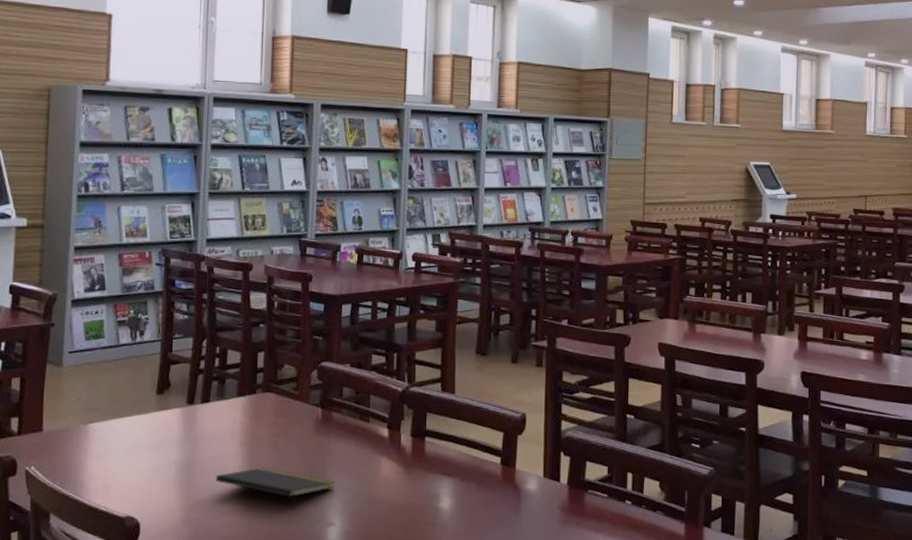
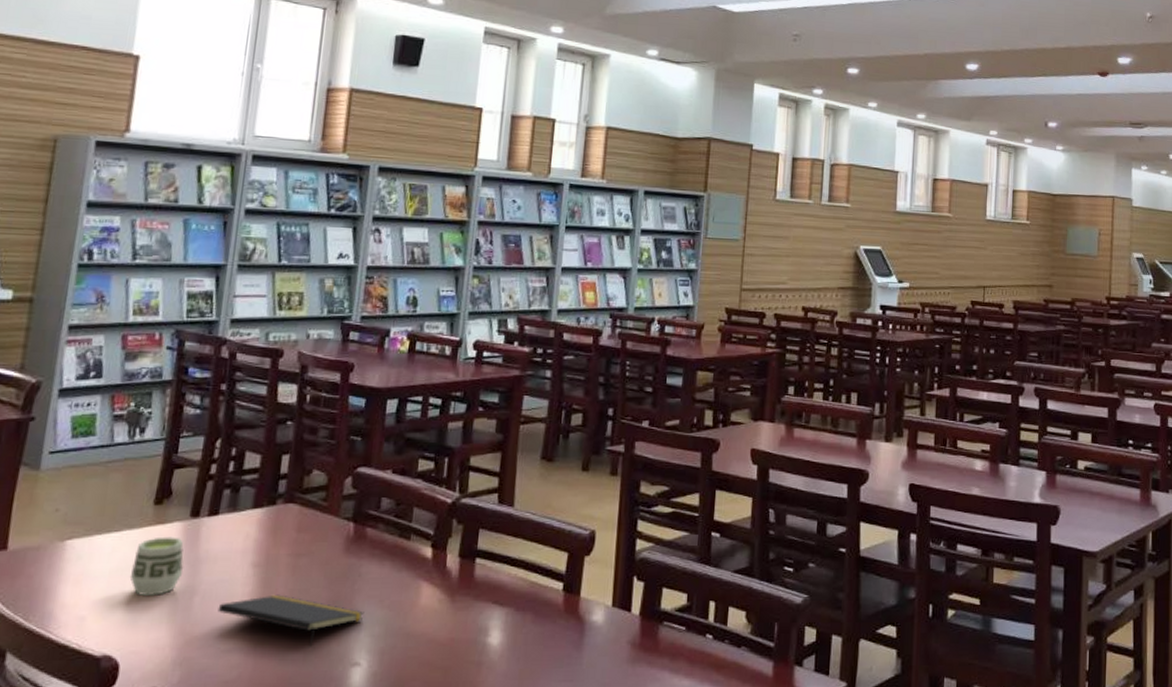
cup: none [142,420,185,469] -> present [129,536,184,597]

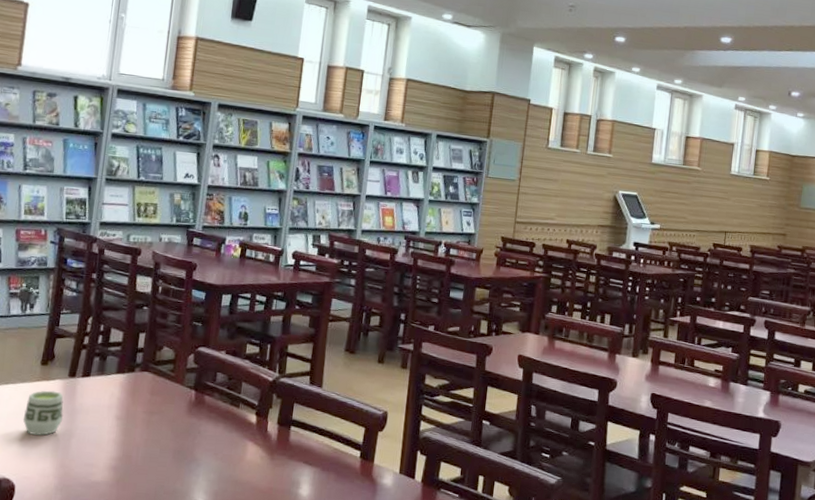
notepad: present [217,594,365,647] -> none [89,442,203,485]

